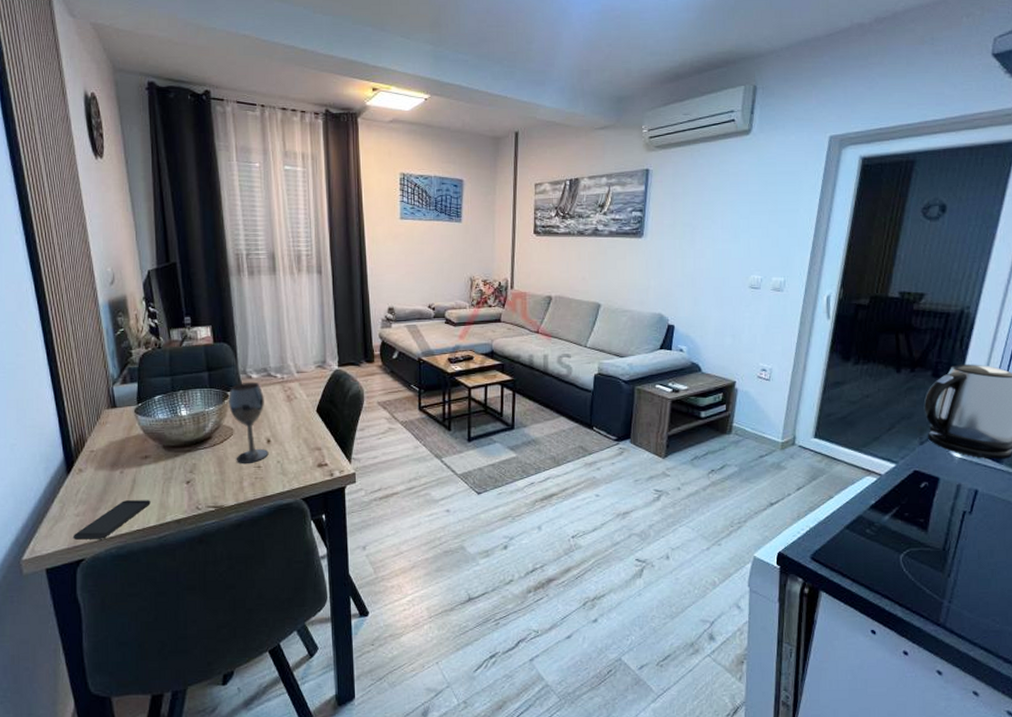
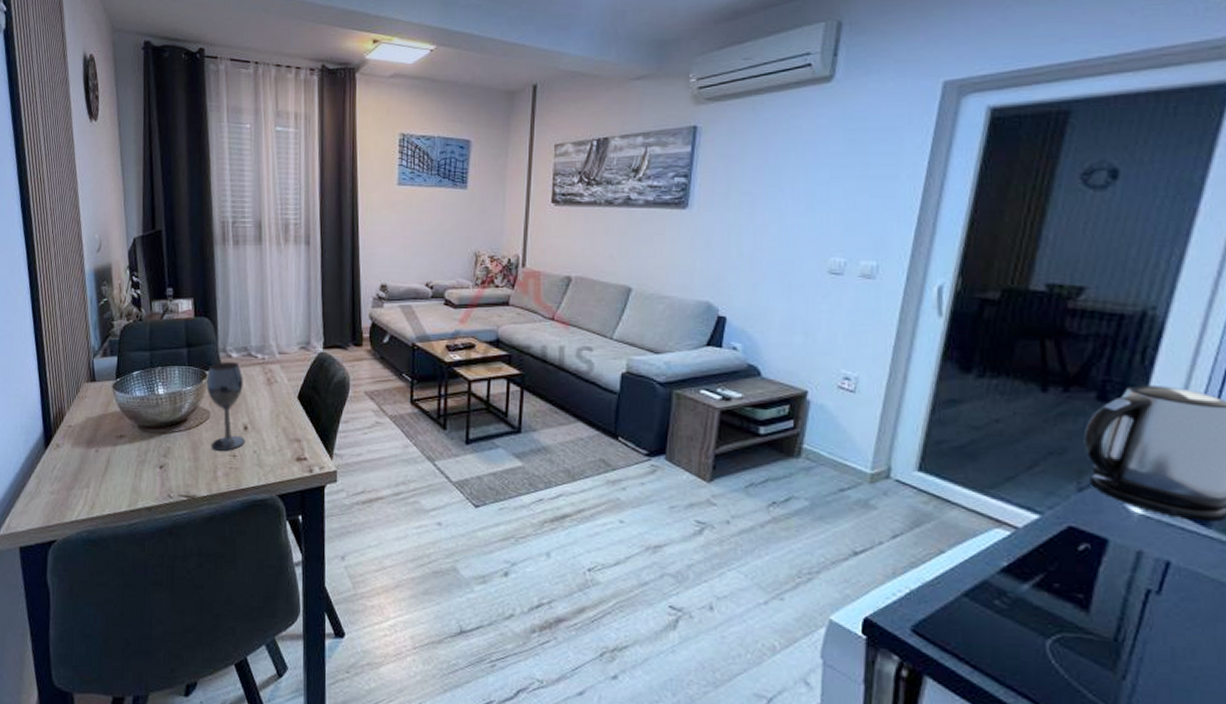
mobile phone: present [74,500,151,540] -> none [47,481,123,521]

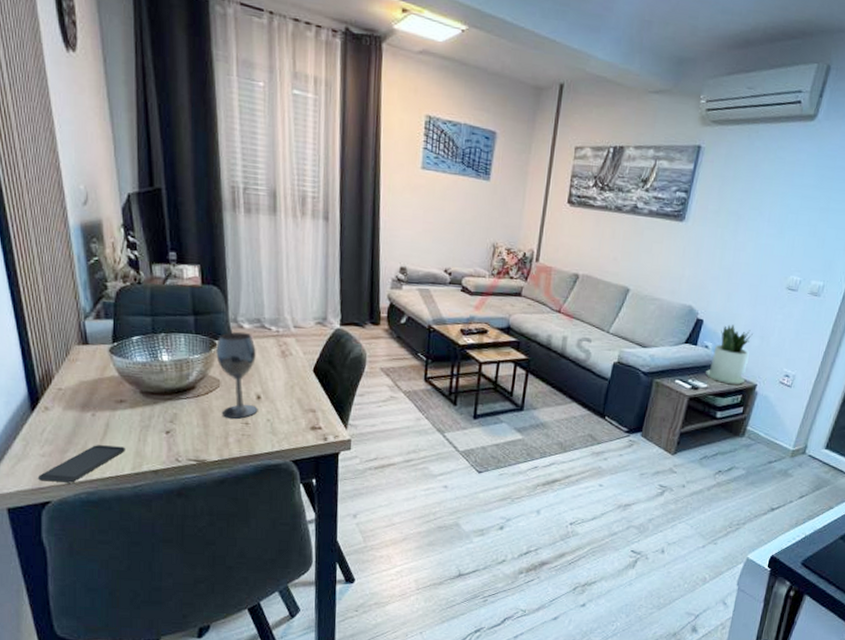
mobile phone: none [47,481,123,521] -> present [38,445,125,483]
planter: none [738,320,792,392] -> present [706,324,753,384]

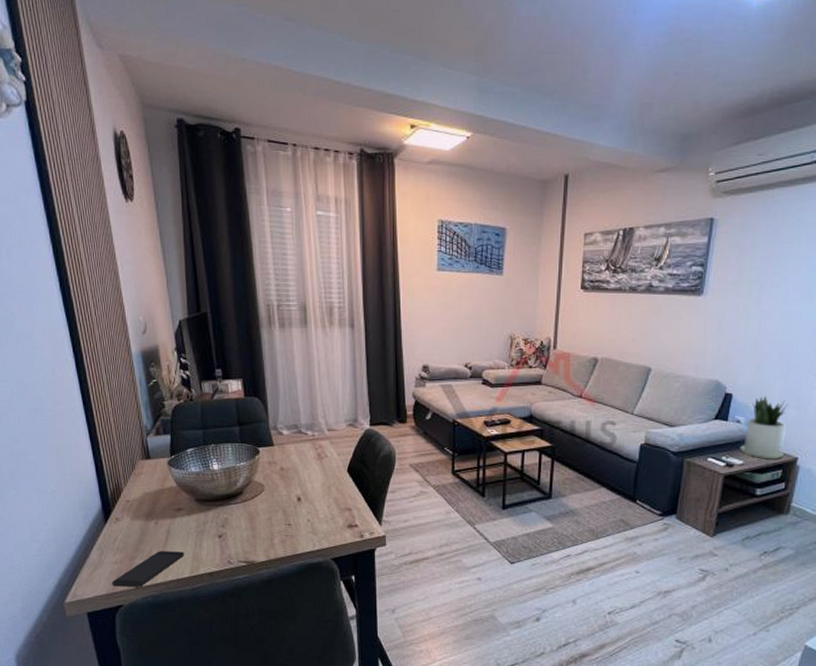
wine glass: present [216,331,258,419] -> none [259,438,299,520]

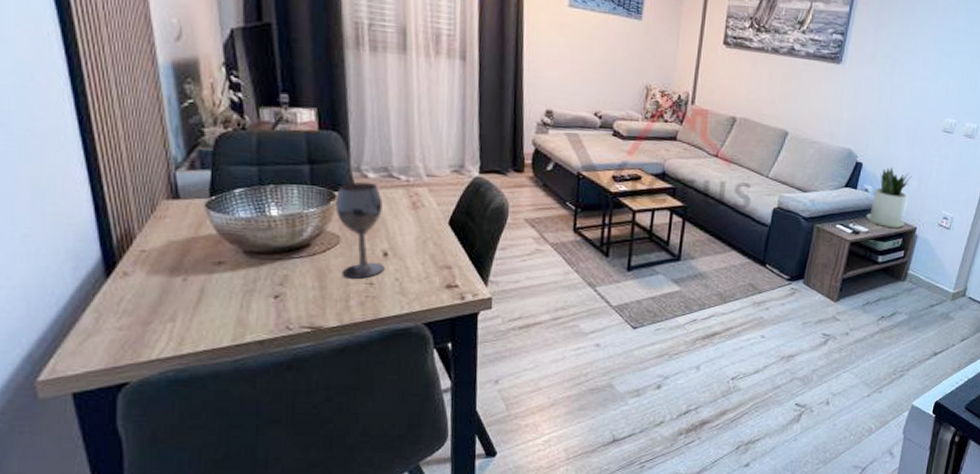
mobile phone: present [112,551,184,587] -> none [114,314,224,359]
wine glass: none [259,438,299,520] -> present [335,181,385,279]

